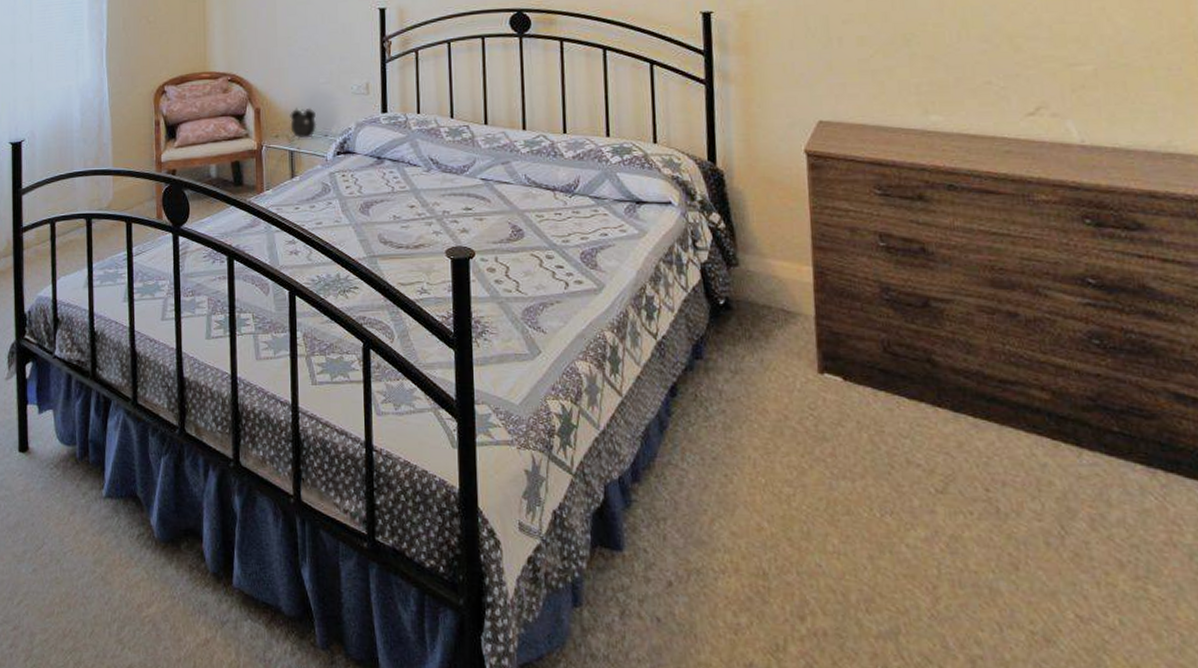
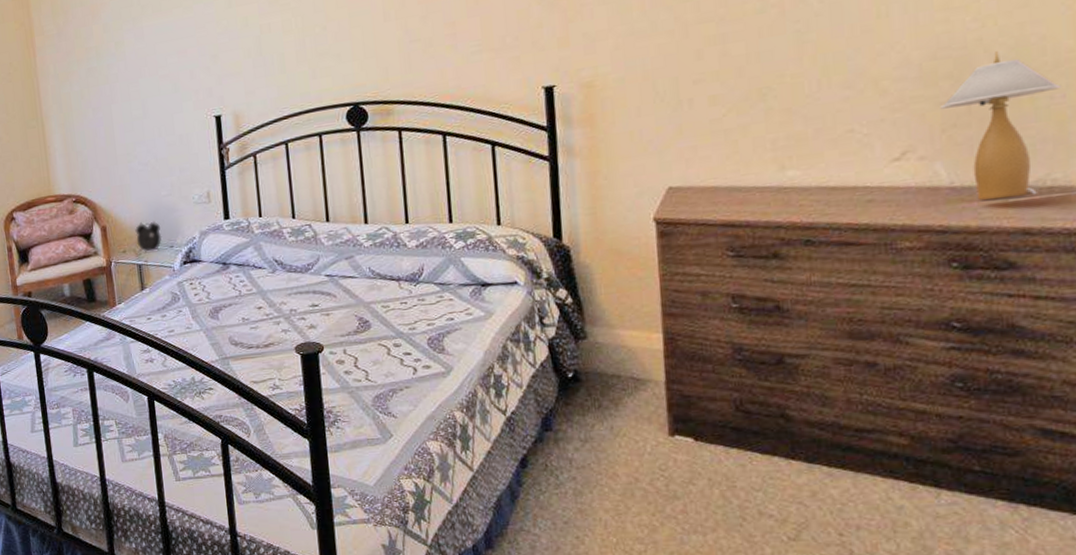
table lamp: none [1070,21,1177,162] -> present [940,51,1062,201]

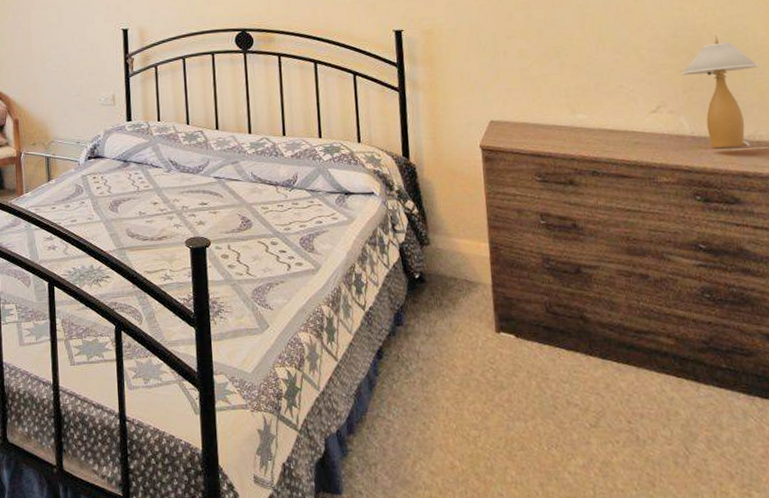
alarm clock: present [135,219,165,255] -> none [44,116,72,148]

